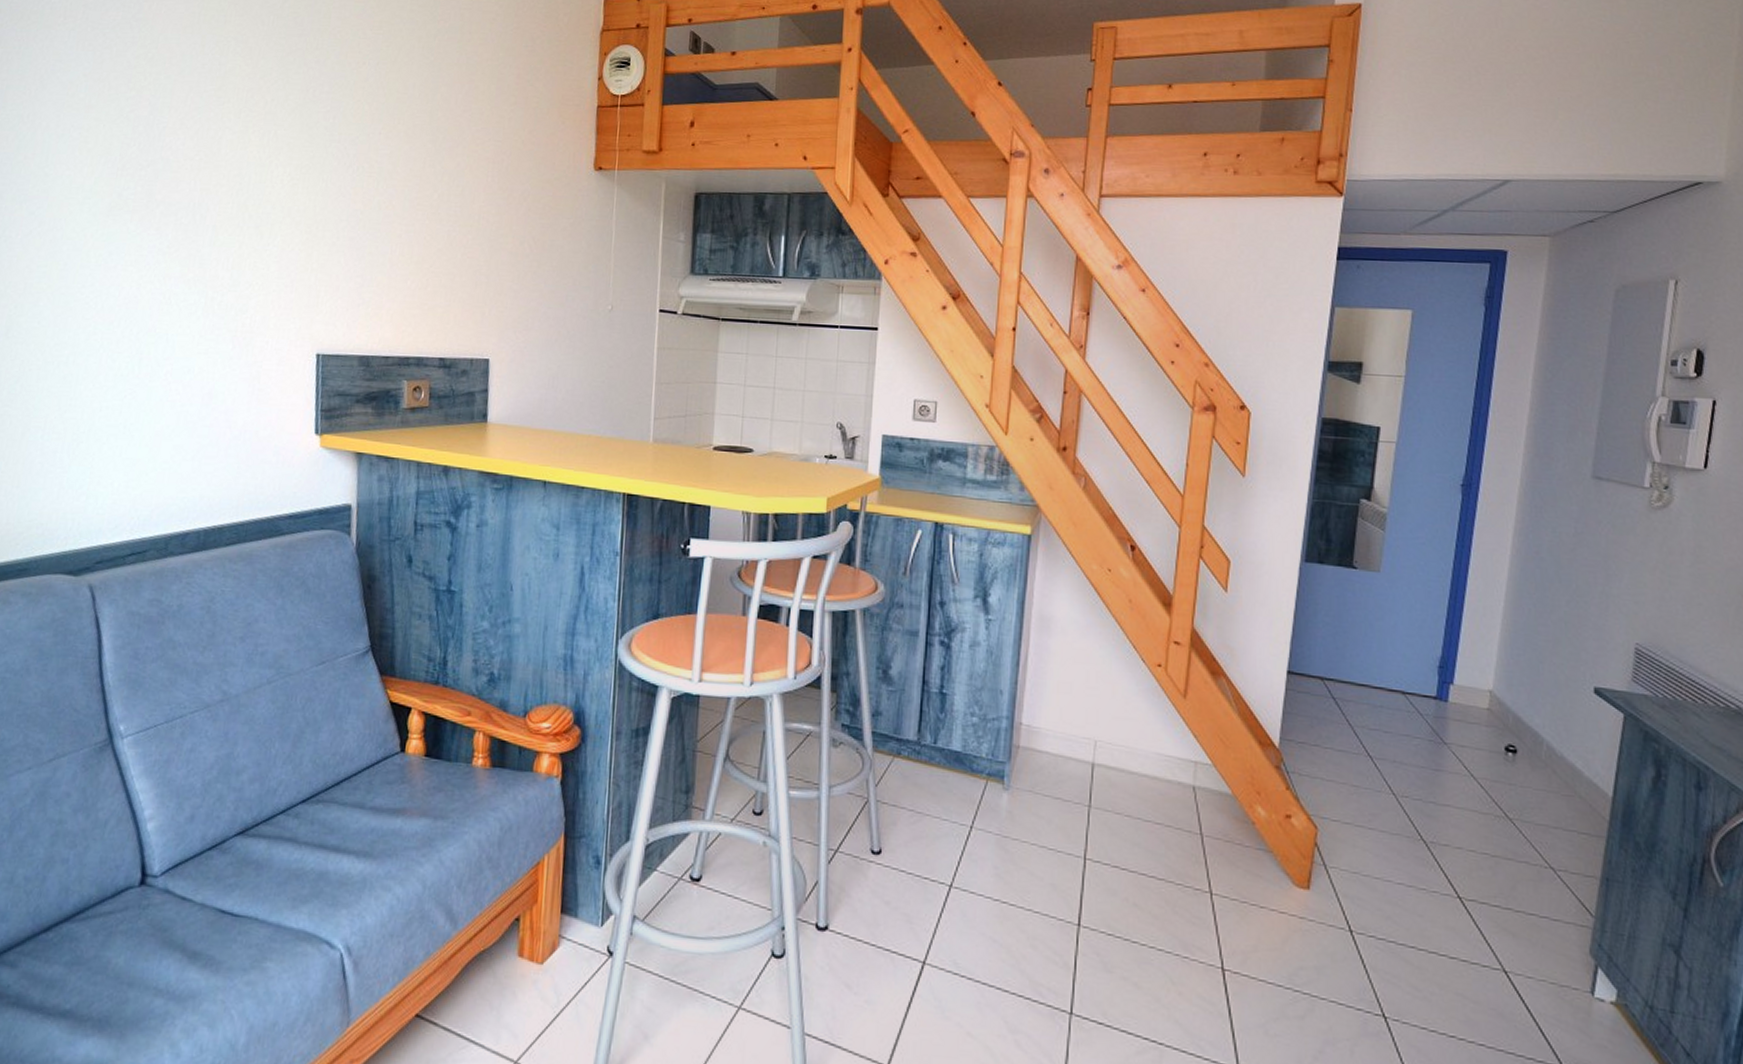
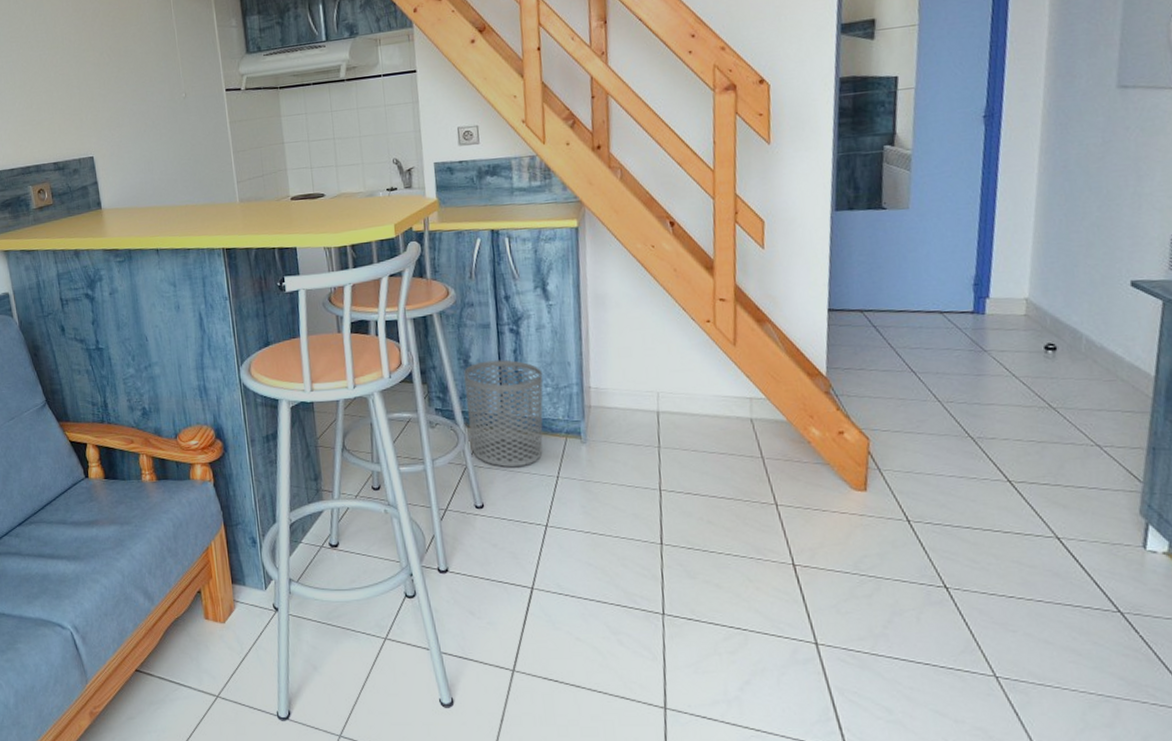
waste bin: none [877,675,971,809] -> present [464,360,543,468]

